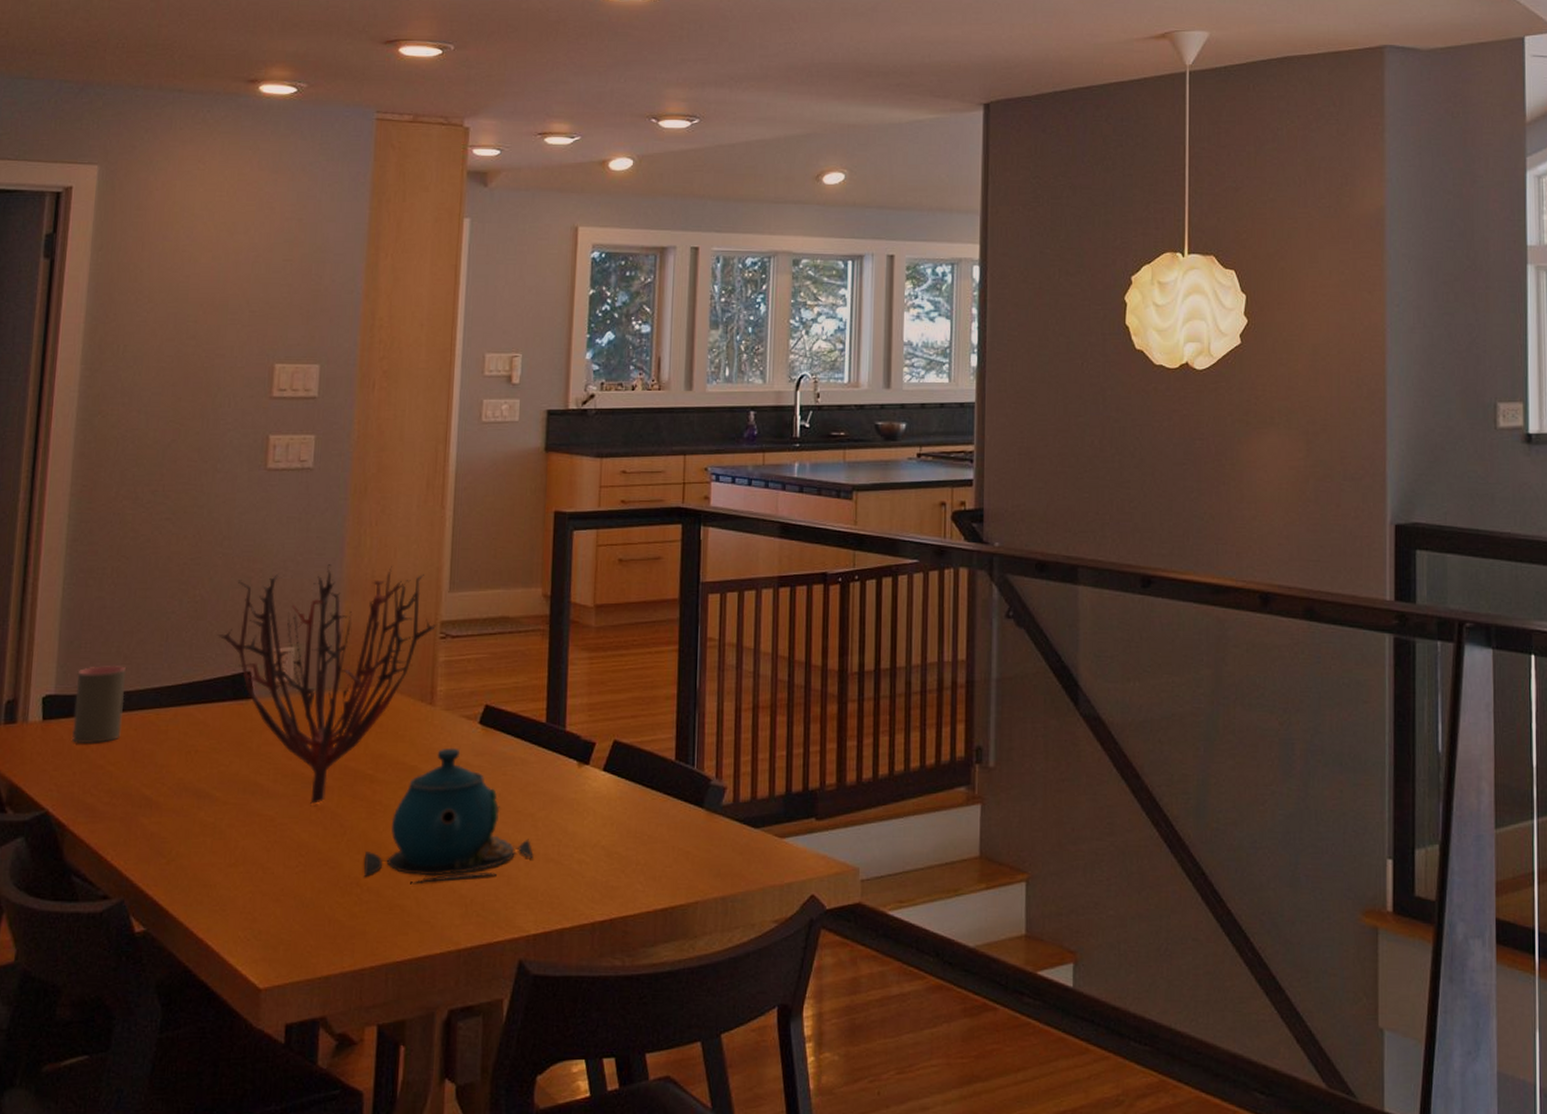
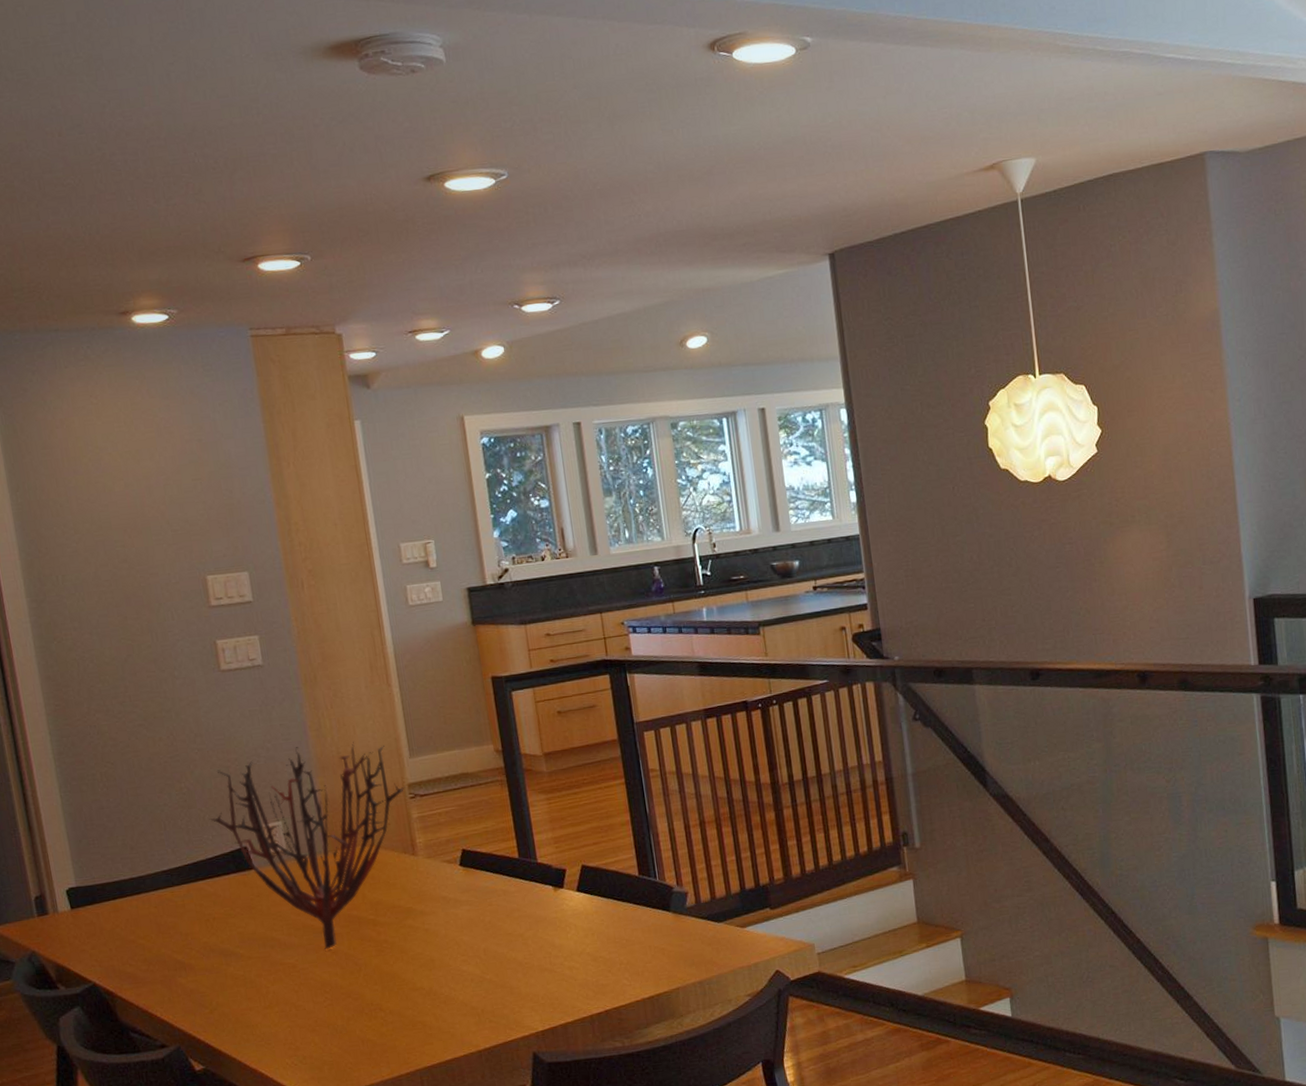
cup: present [72,664,126,745] -> none [93,855,144,925]
teapot: present [364,747,534,884] -> none [382,888,529,1004]

